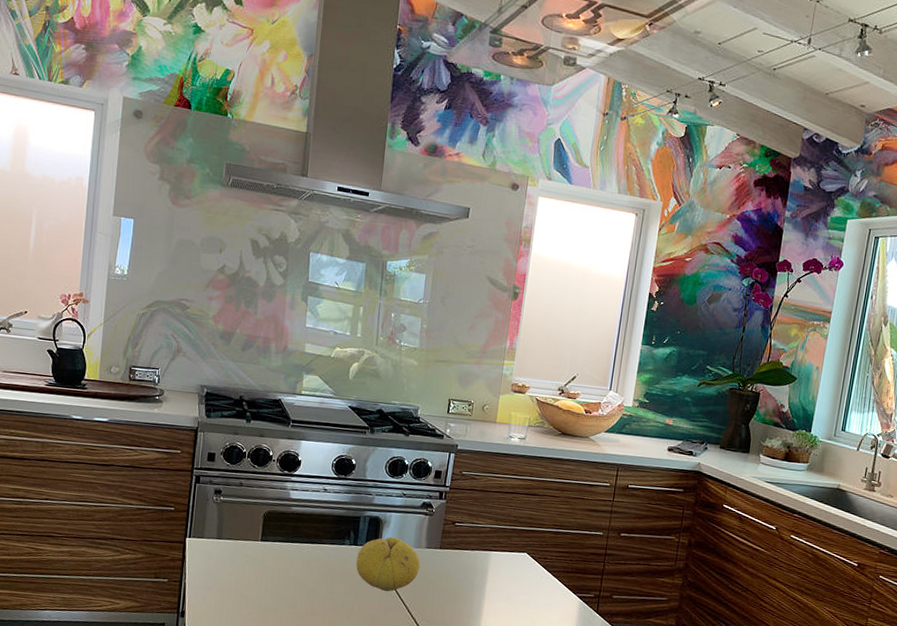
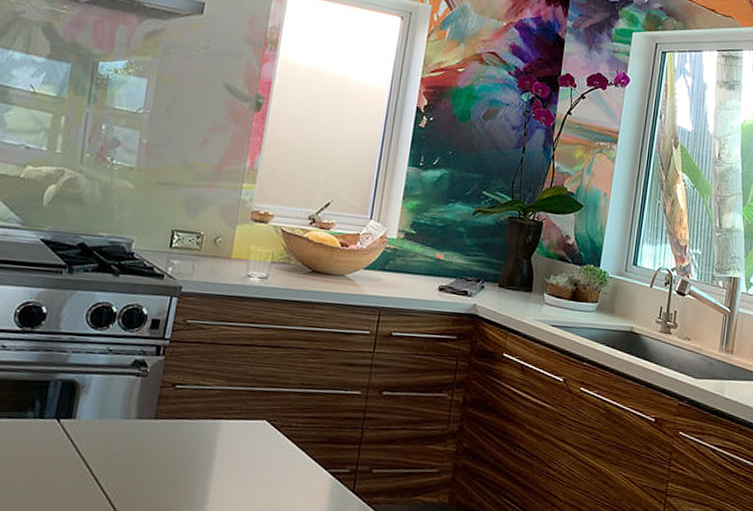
fruit: present [356,536,420,592] -> none [41,405,128,479]

